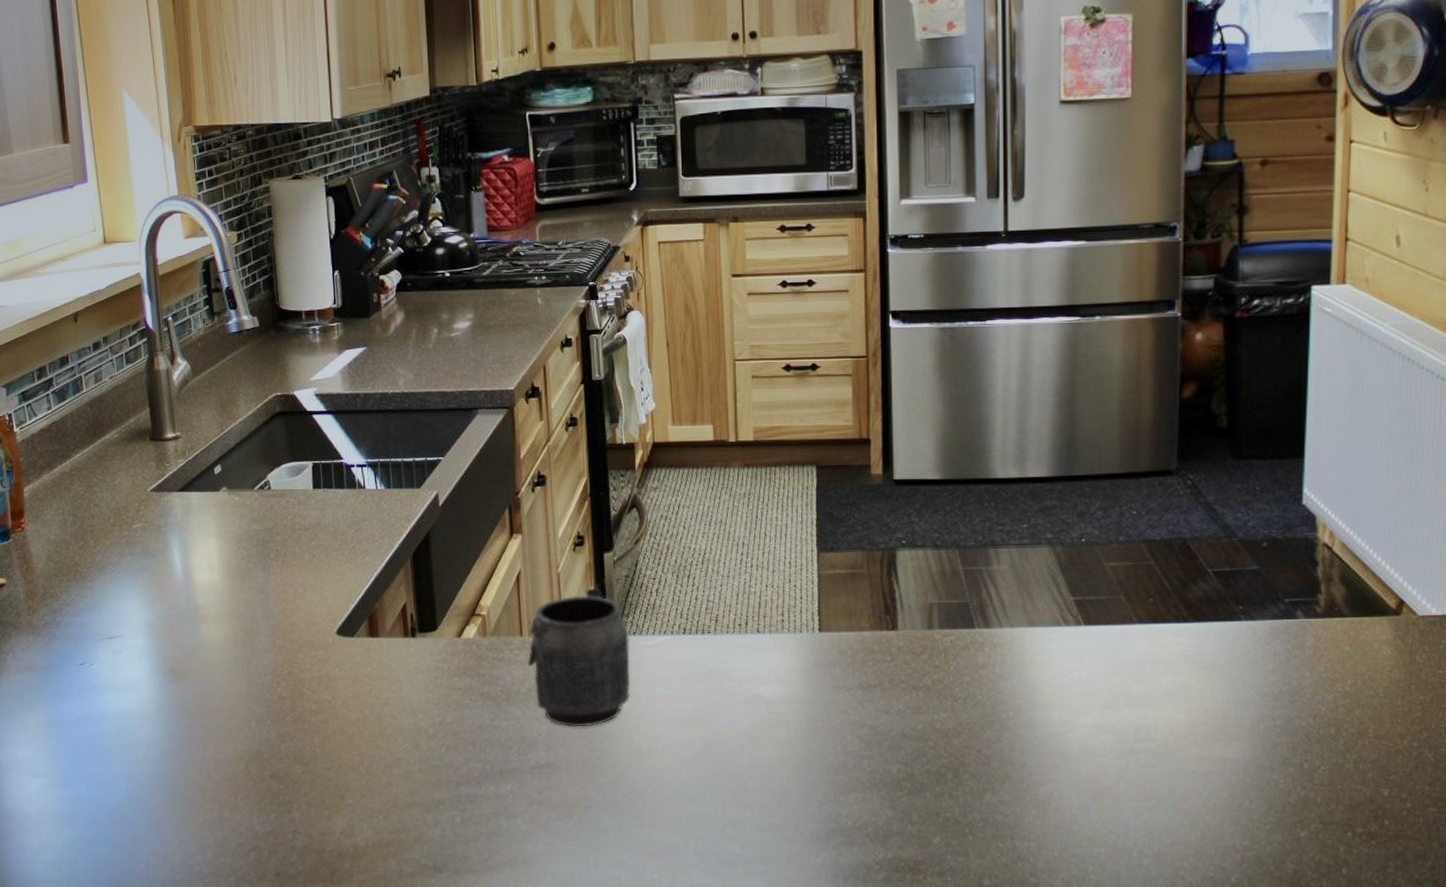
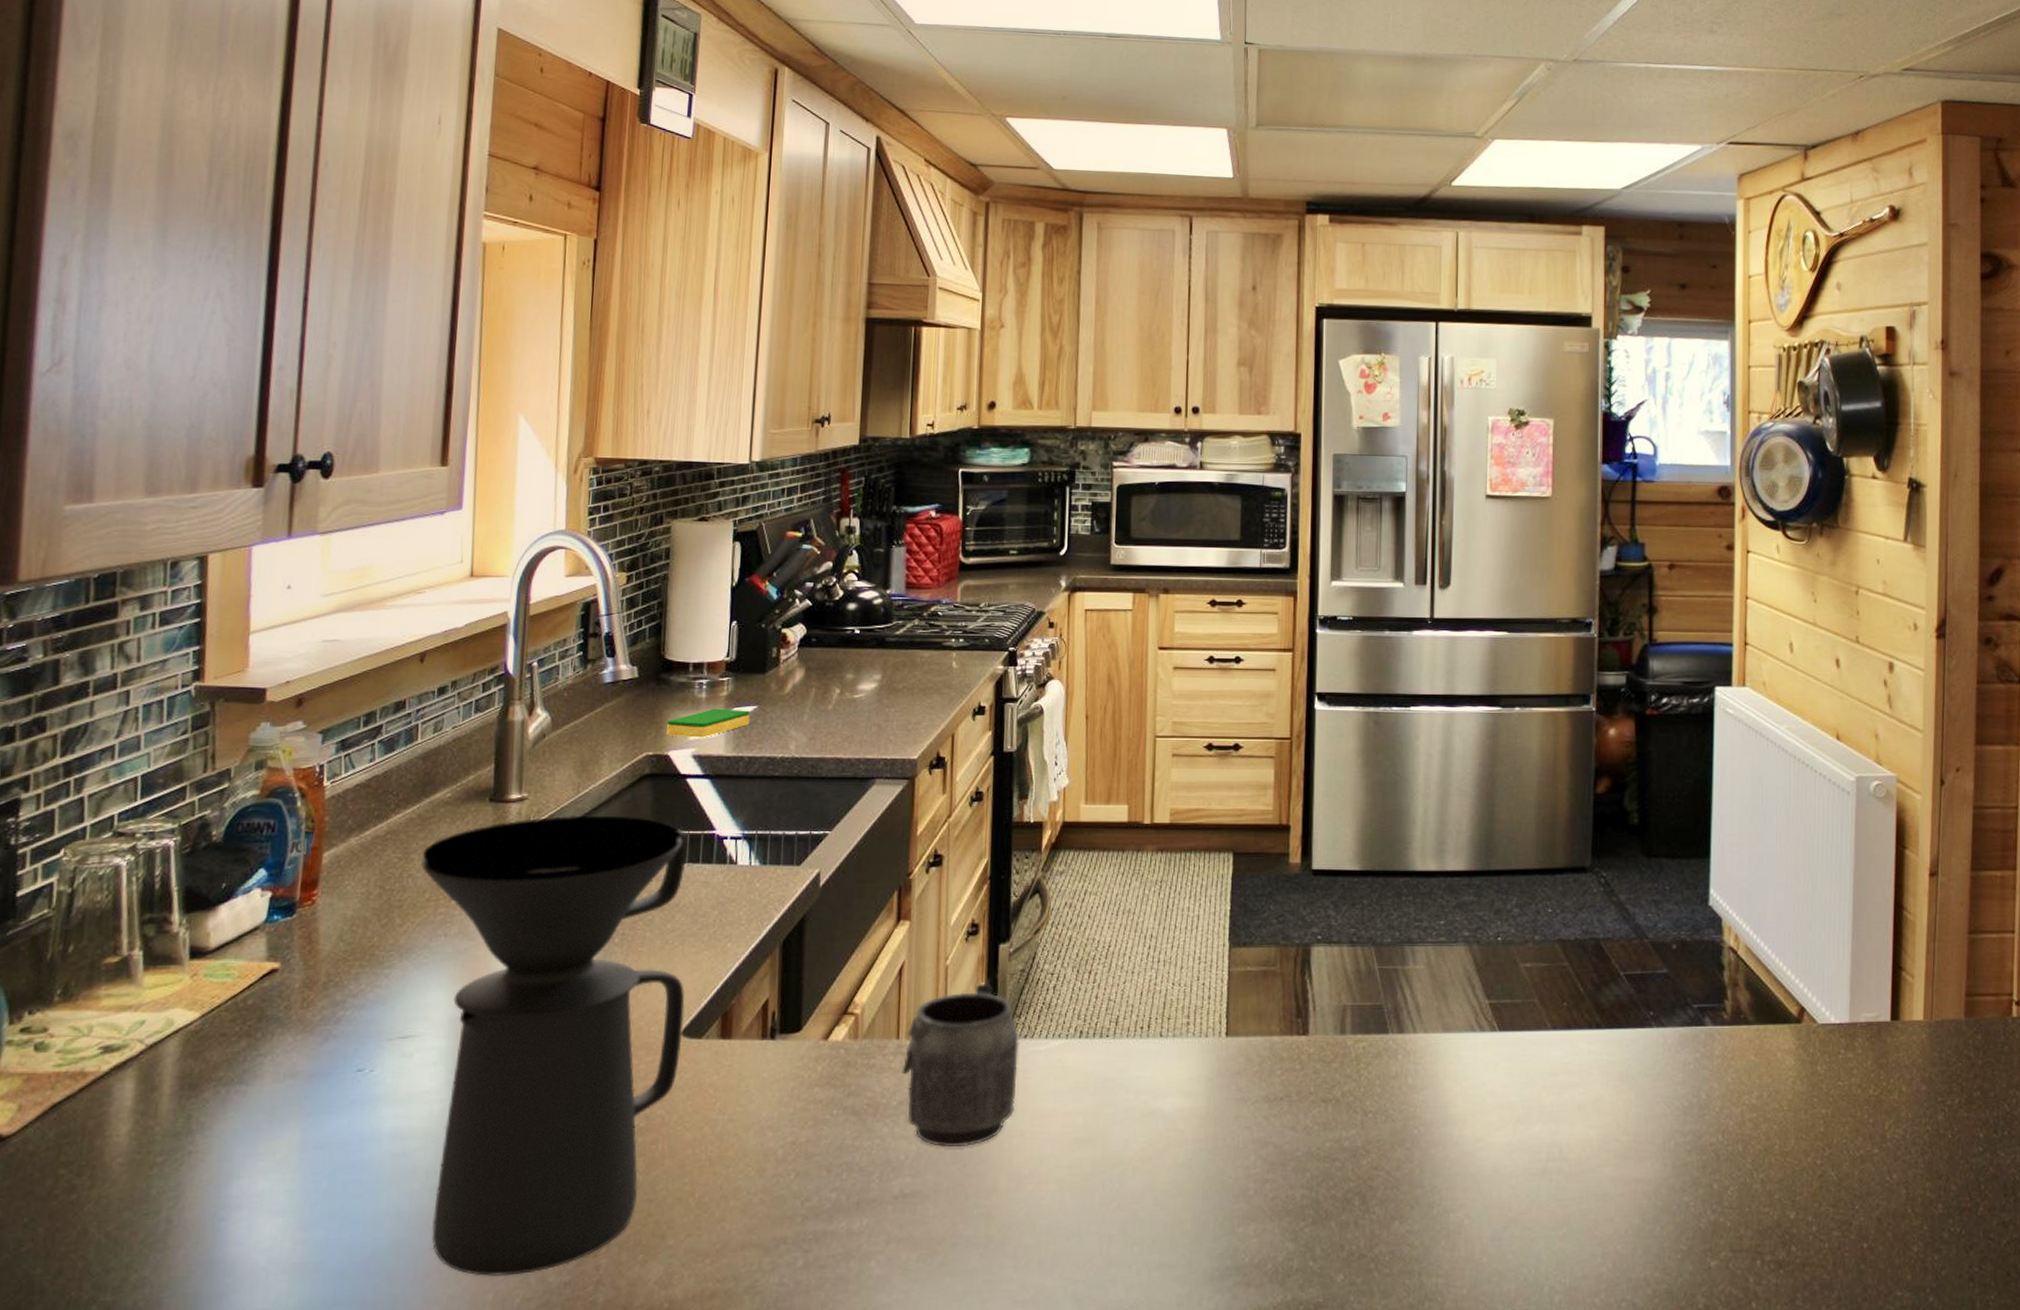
coffee maker: none [102,449,338,825] -> present [421,815,688,1276]
dish sponge: none [290,351,361,378] -> present [667,708,750,738]

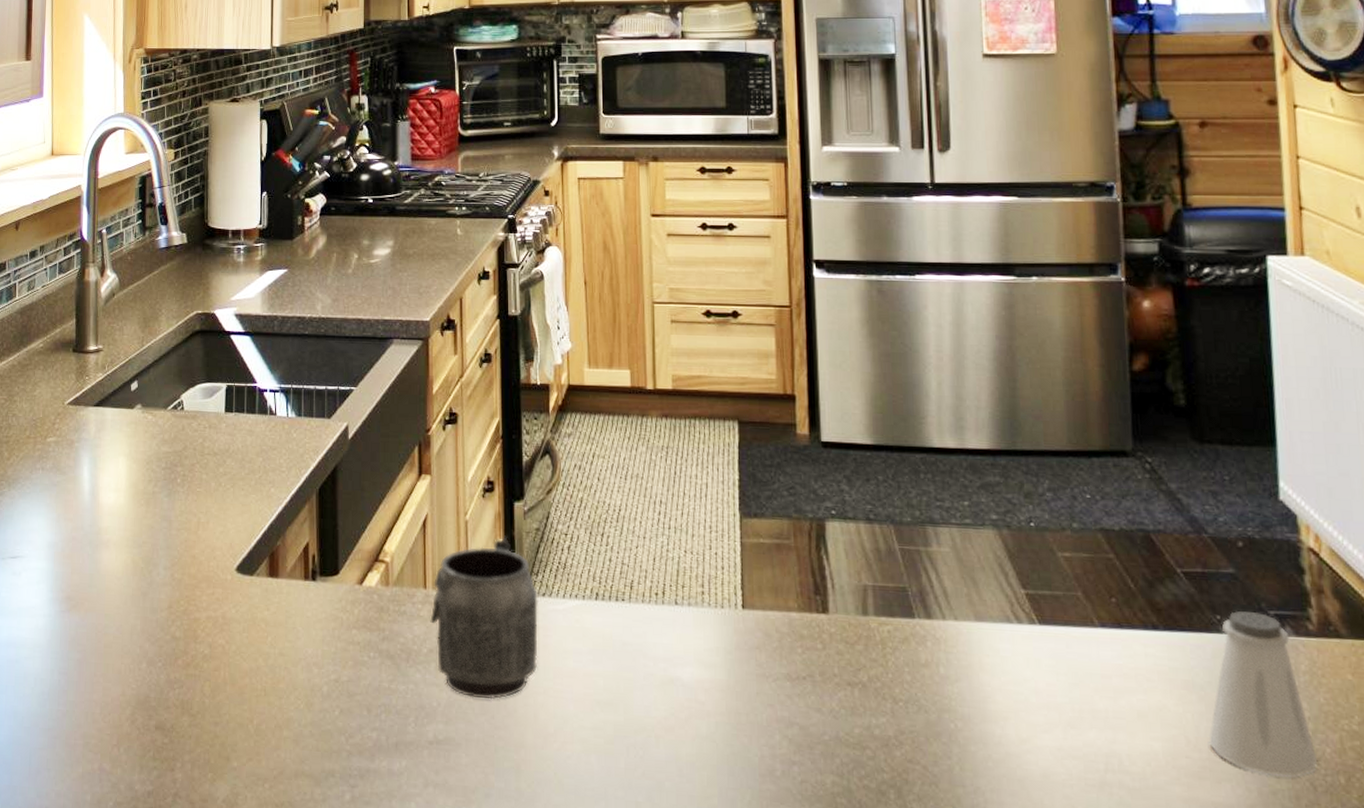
coffee maker: present [421,815,688,1276] -> none [22,366,238,781]
dish sponge: present [667,708,750,738] -> none [212,271,282,298]
saltshaker: none [1635,1007,1722,1150] -> present [1208,611,1318,777]

